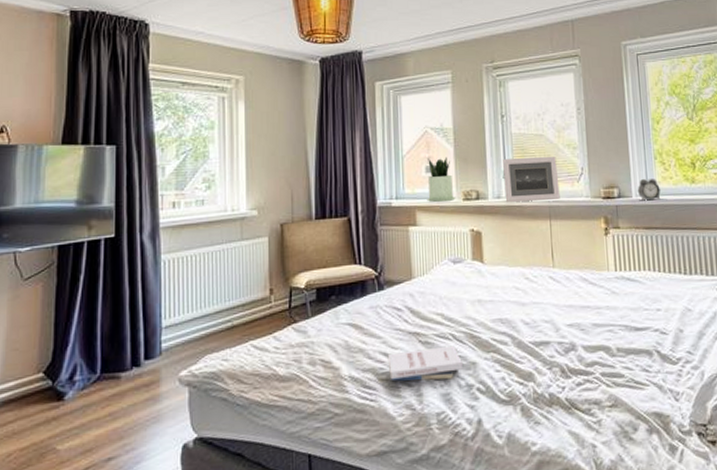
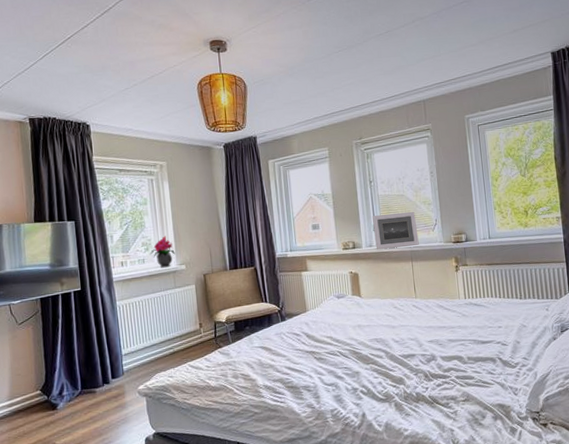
potted flower: none [211,171,246,213] -> present [149,236,175,268]
books: present [387,345,463,382] -> none [291,360,349,388]
planter: present [427,156,456,203] -> none [313,216,337,253]
alarm clock: present [637,178,661,201] -> none [480,224,500,243]

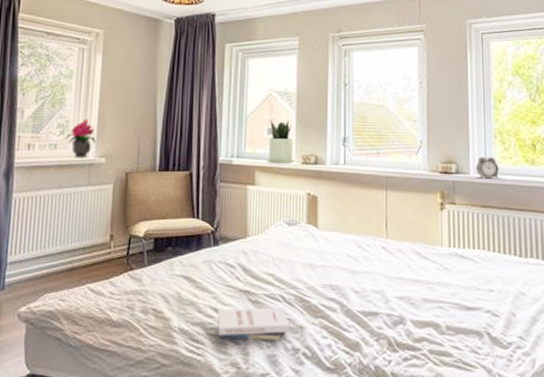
books: none [291,360,349,388] -> present [217,307,290,341]
planter: none [313,216,337,253] -> present [266,120,295,165]
picture frame: present [372,211,419,250] -> none [343,126,397,171]
alarm clock: none [480,224,500,243] -> present [475,156,499,179]

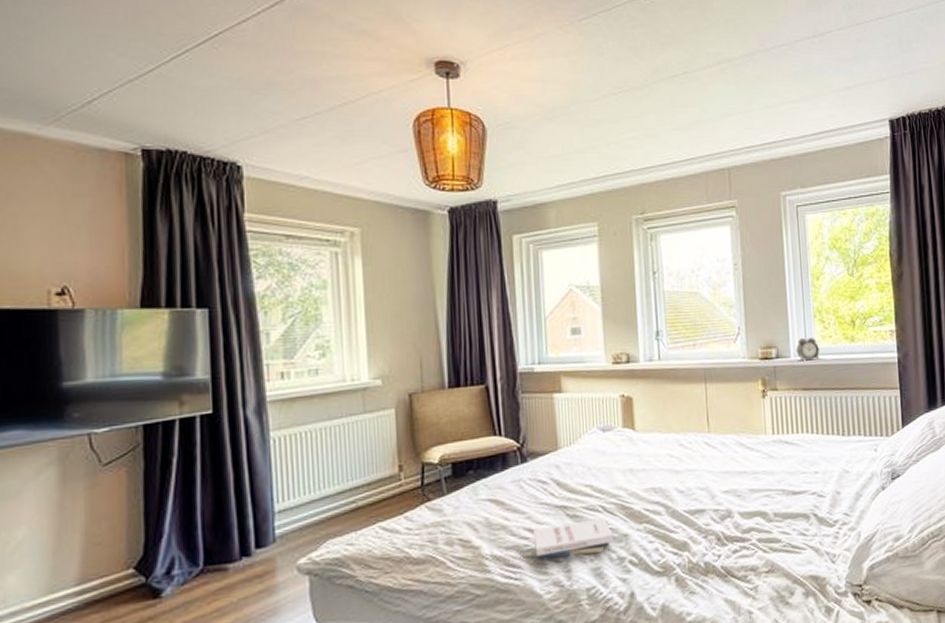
potted flower: present [64,119,96,158] -> none [326,336,367,383]
planter: present [266,120,295,165] -> none [573,317,604,368]

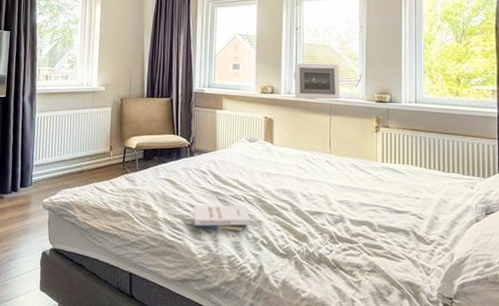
picture frame: none [655,315,716,366] -> present [294,63,340,100]
alarm clock: present [795,337,820,361] -> none [406,88,427,108]

